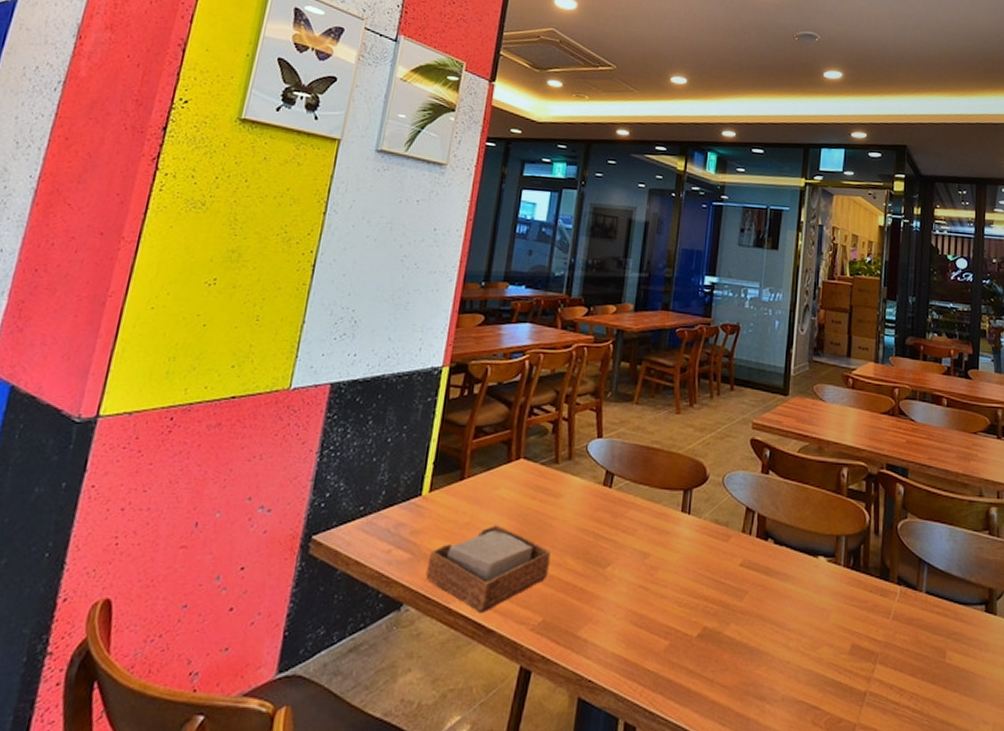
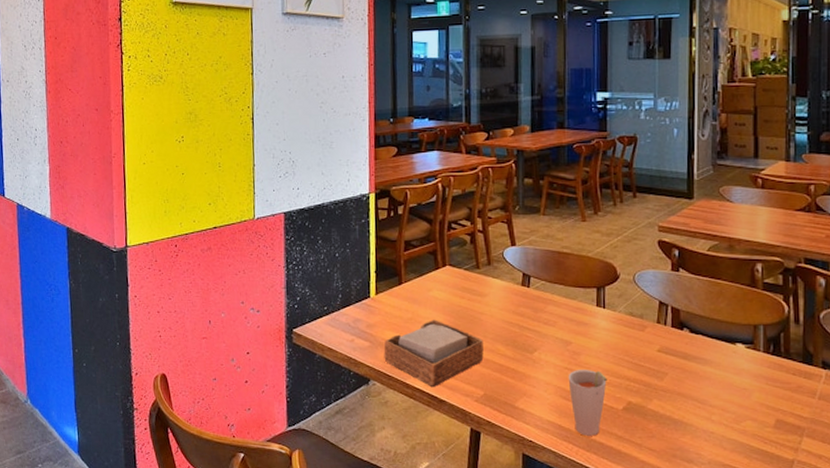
cup: none [641,588,684,671] -> present [568,370,607,436]

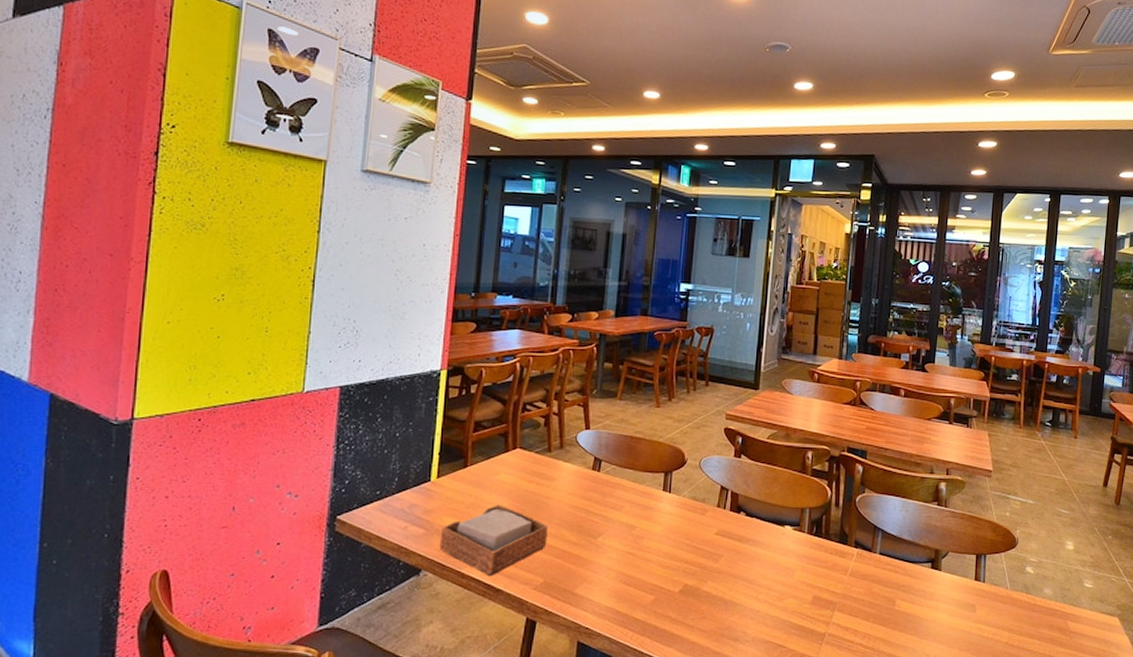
cup: present [568,370,607,436] -> none [629,554,667,620]

